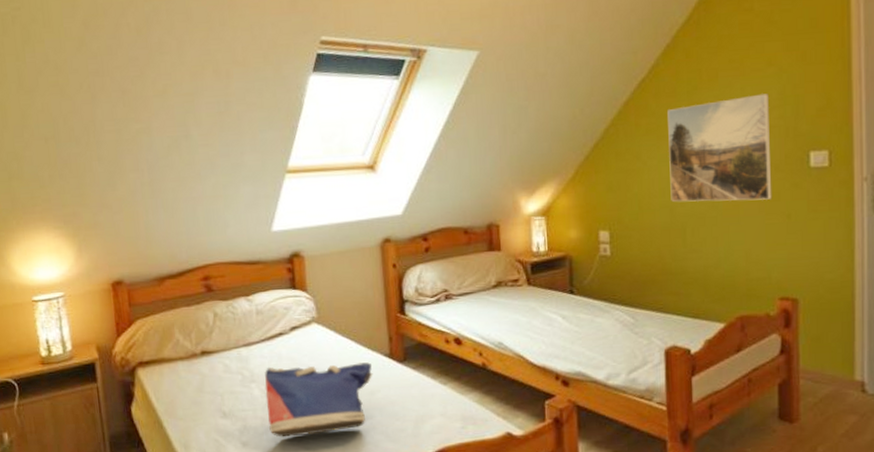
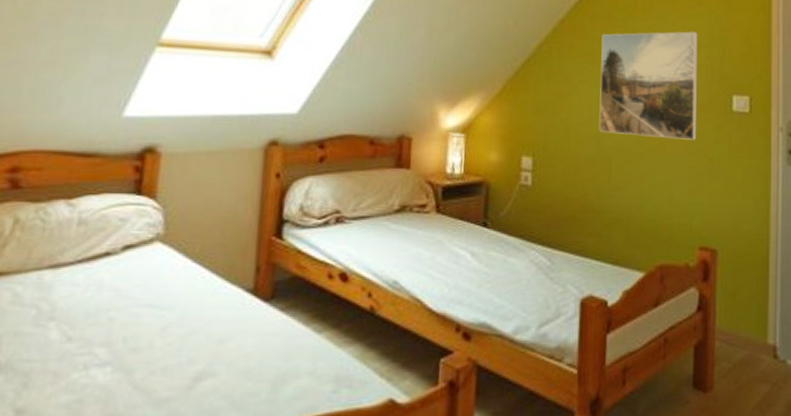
tote bag: present [265,362,373,437] -> none [62,299,227,402]

